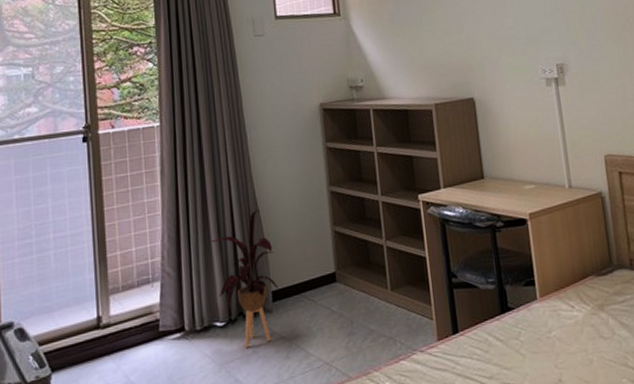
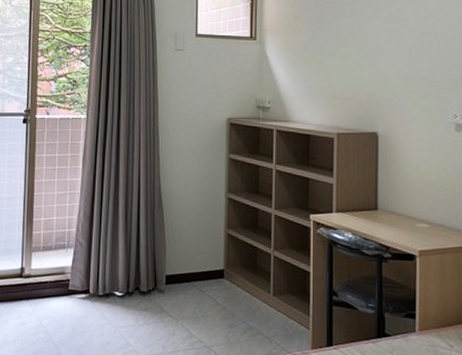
house plant: present [210,209,279,348] -> none [118,203,172,319]

